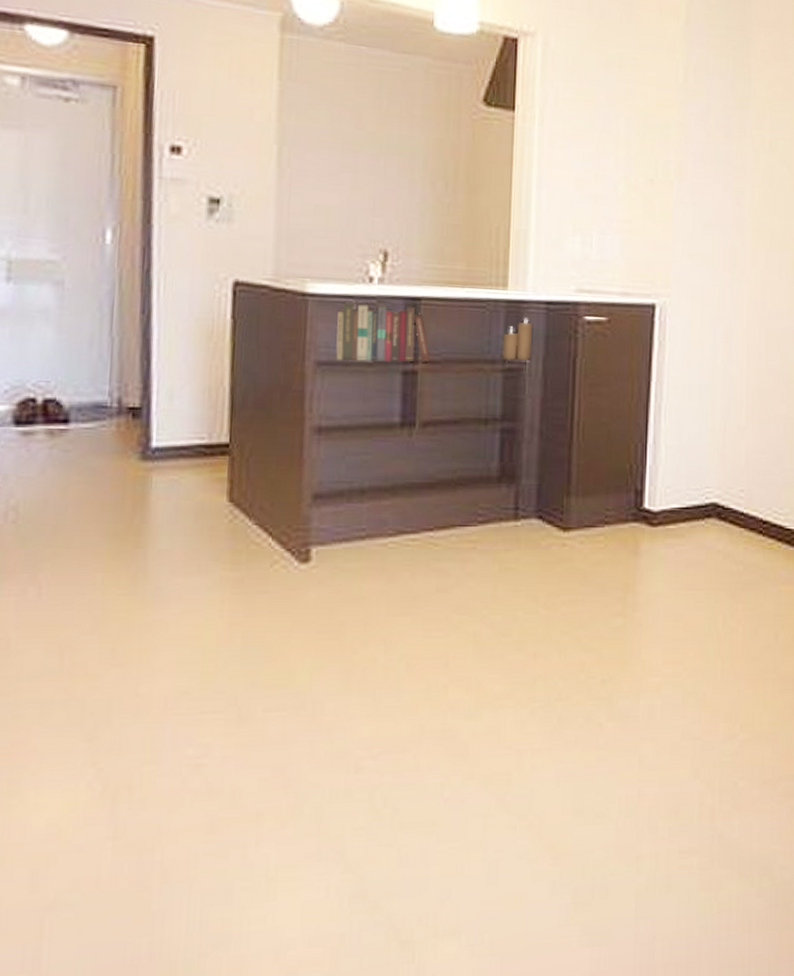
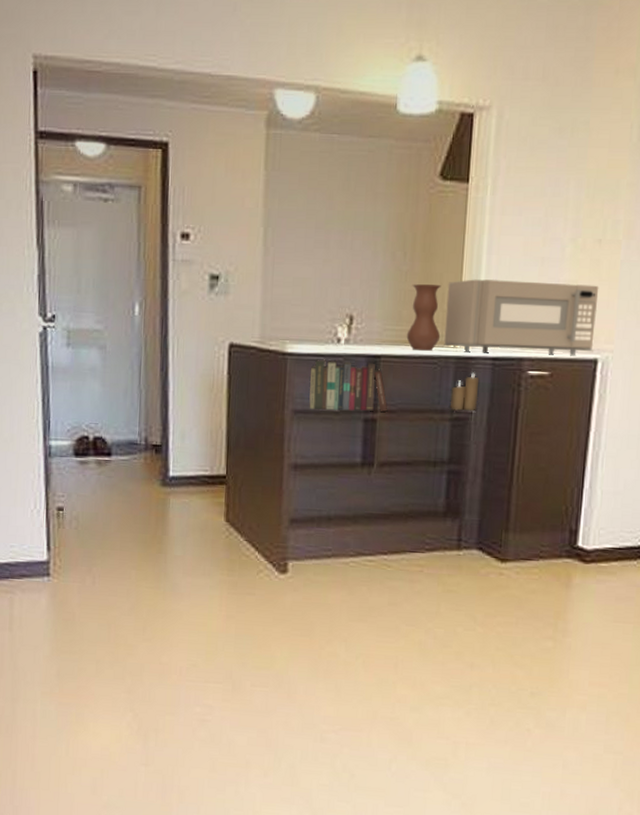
vase: none [450,218,489,294] -> present [406,284,441,352]
microwave: none [492,215,654,301] -> present [444,279,599,356]

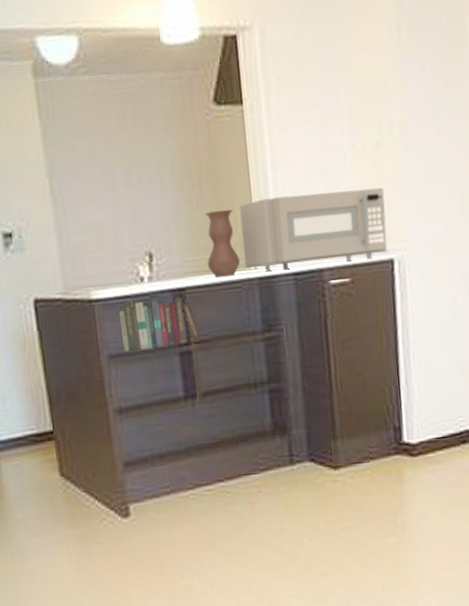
candle: present [450,372,480,411] -> none [260,290,287,331]

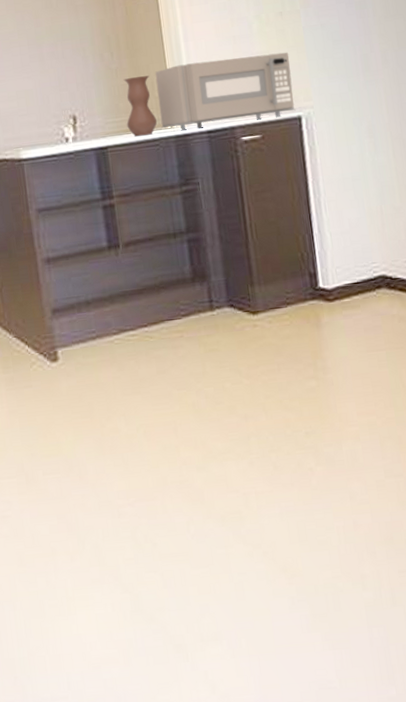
books: present [119,296,202,351] -> none [46,154,123,206]

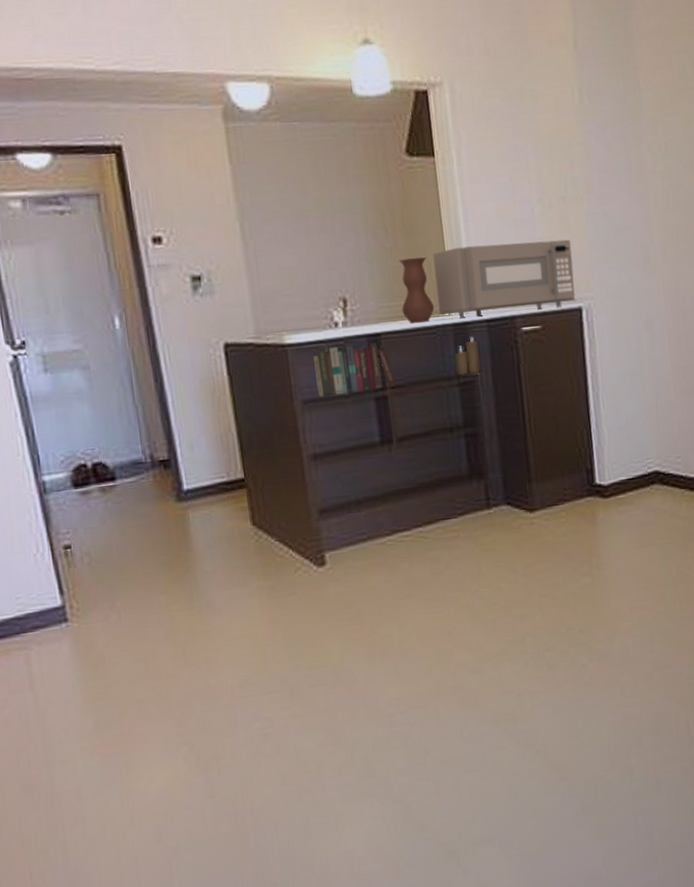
books: none [46,154,123,206] -> present [313,341,397,397]
candle: none [176,147,203,184] -> present [454,336,481,376]

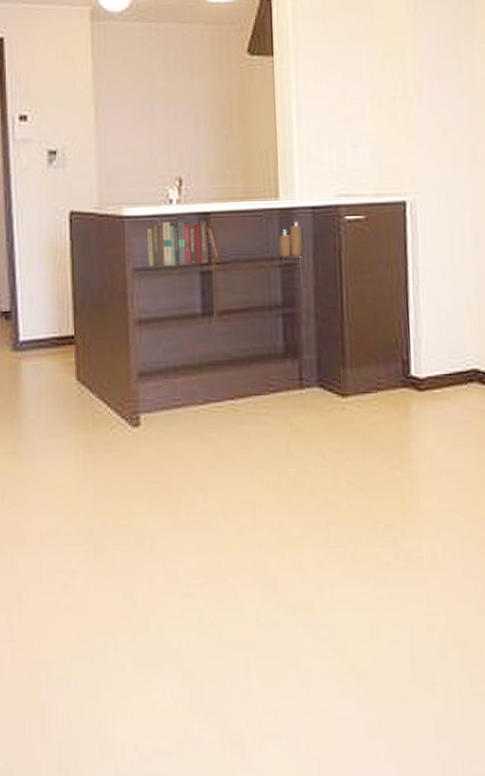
vase: present [398,257,435,324] -> none [232,146,263,206]
microwave: present [432,239,575,319] -> none [264,136,400,204]

